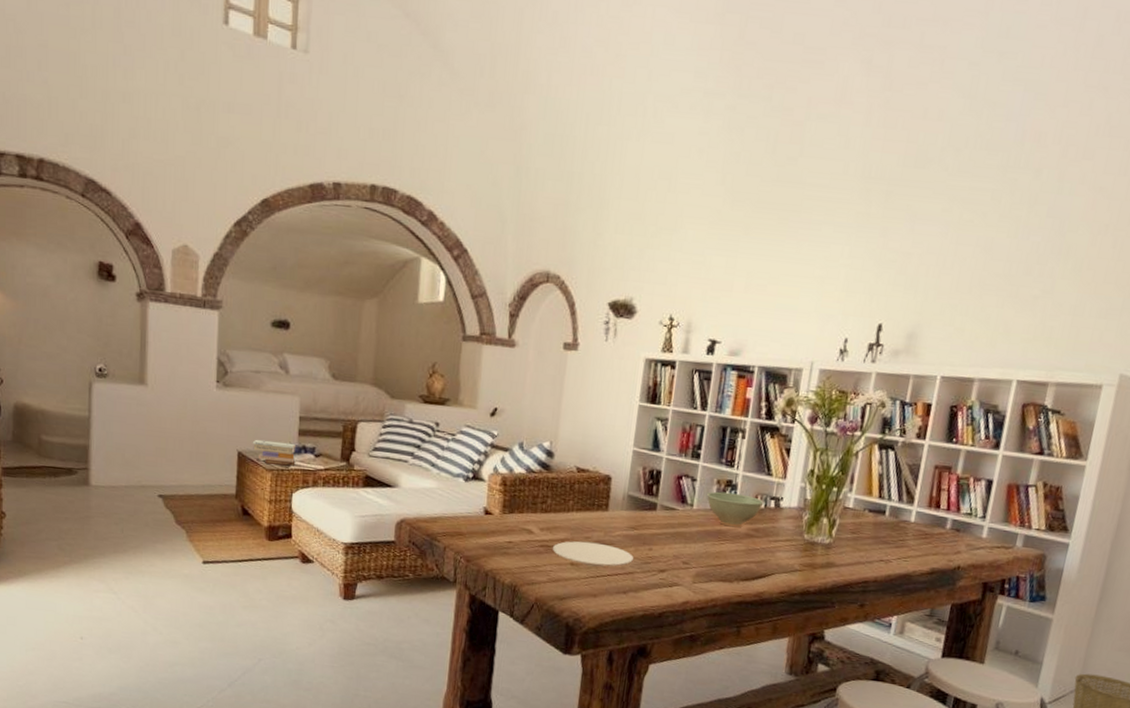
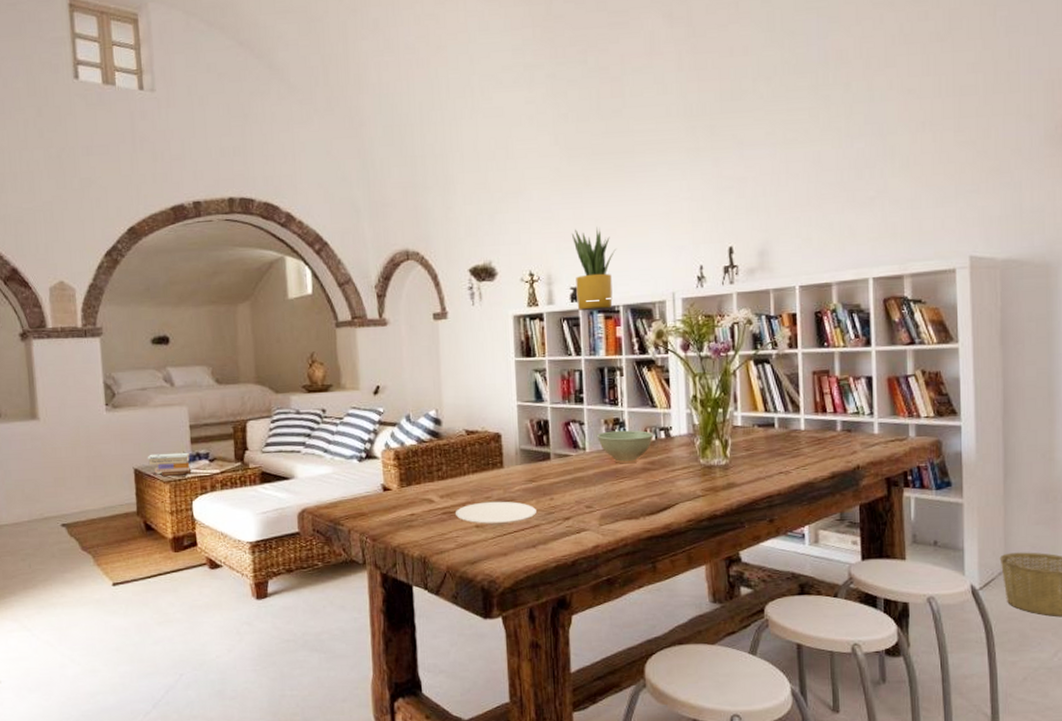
planter: none [712,279,763,368] -> present [571,227,616,312]

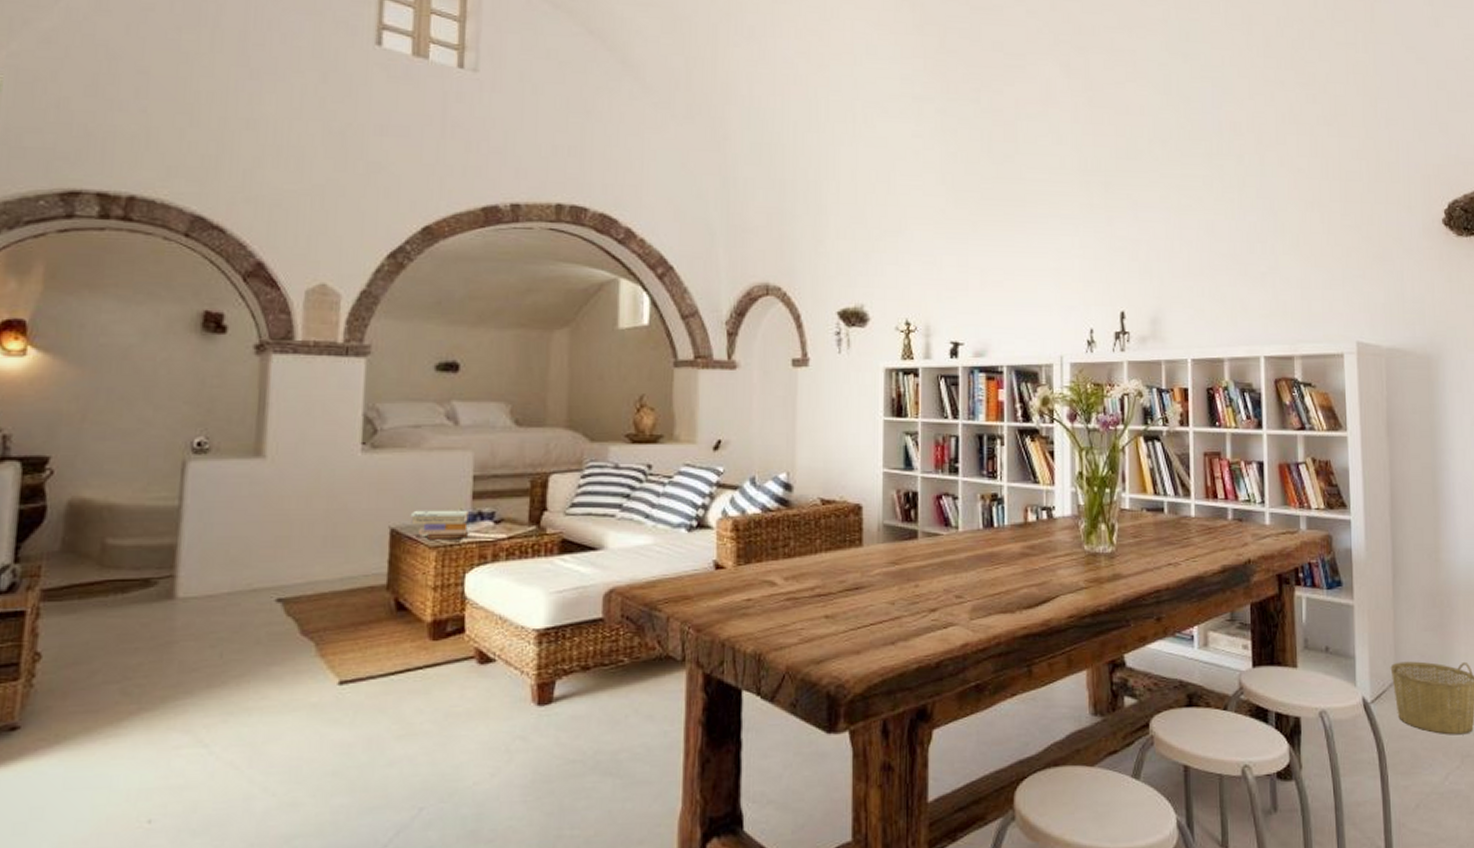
plate: present [454,501,536,526] -> none [800,586,898,616]
planter: present [571,227,616,312] -> none [954,277,1002,370]
bowl: present [597,430,654,464] -> none [972,508,1035,547]

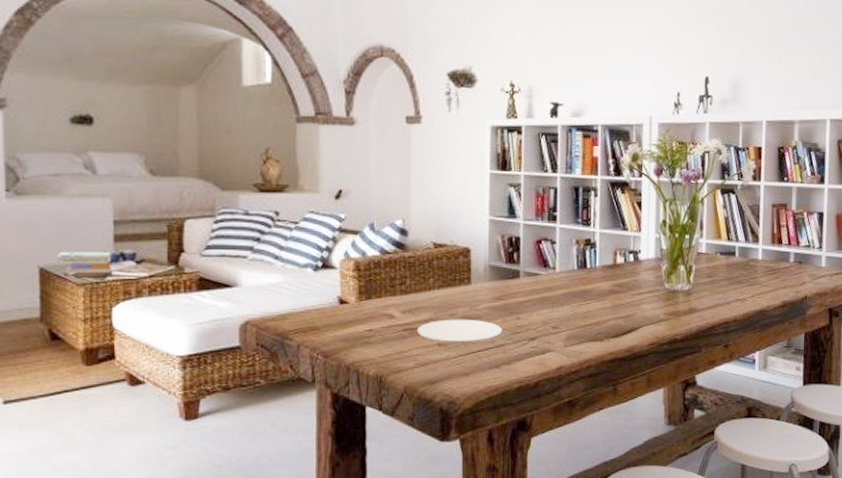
plate: none [800,586,898,616] -> present [416,319,502,344]

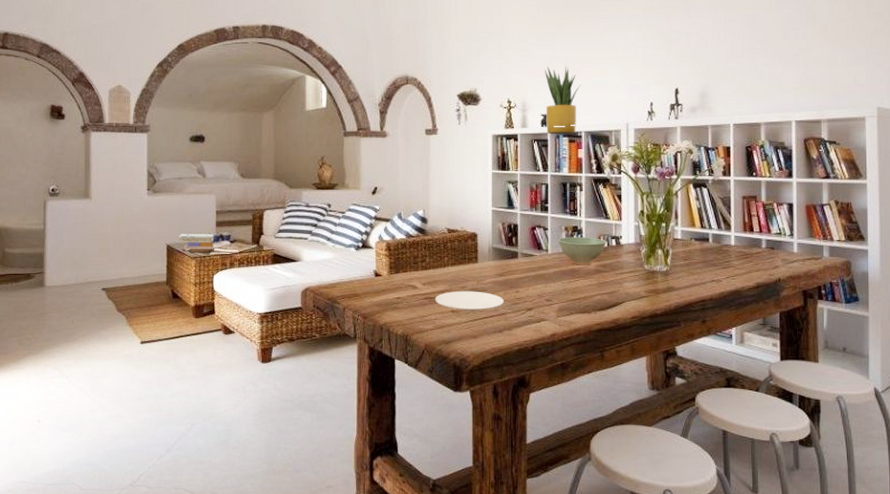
planter: none [555,43,598,128] -> present [544,65,581,135]
bowl: none [568,251,623,285] -> present [558,236,607,266]

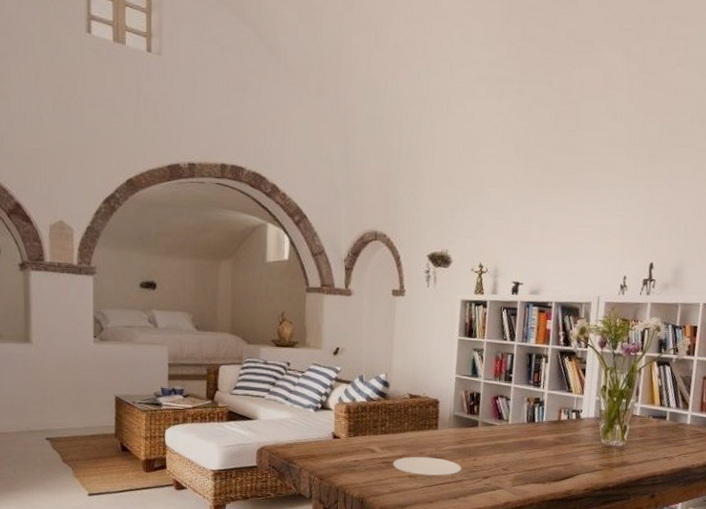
books: present [178,233,215,253] -> none [128,385,167,407]
planter: present [544,65,581,135] -> none [516,231,555,305]
bowl: present [558,236,607,266] -> none [519,408,567,437]

